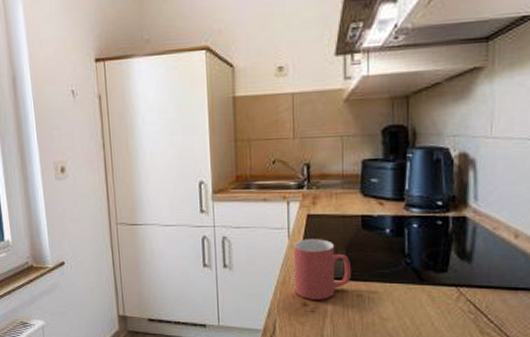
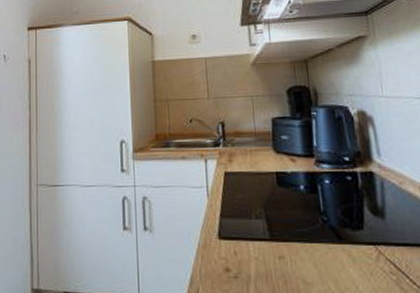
mug: present [294,239,352,300] -> none [213,197,272,264]

